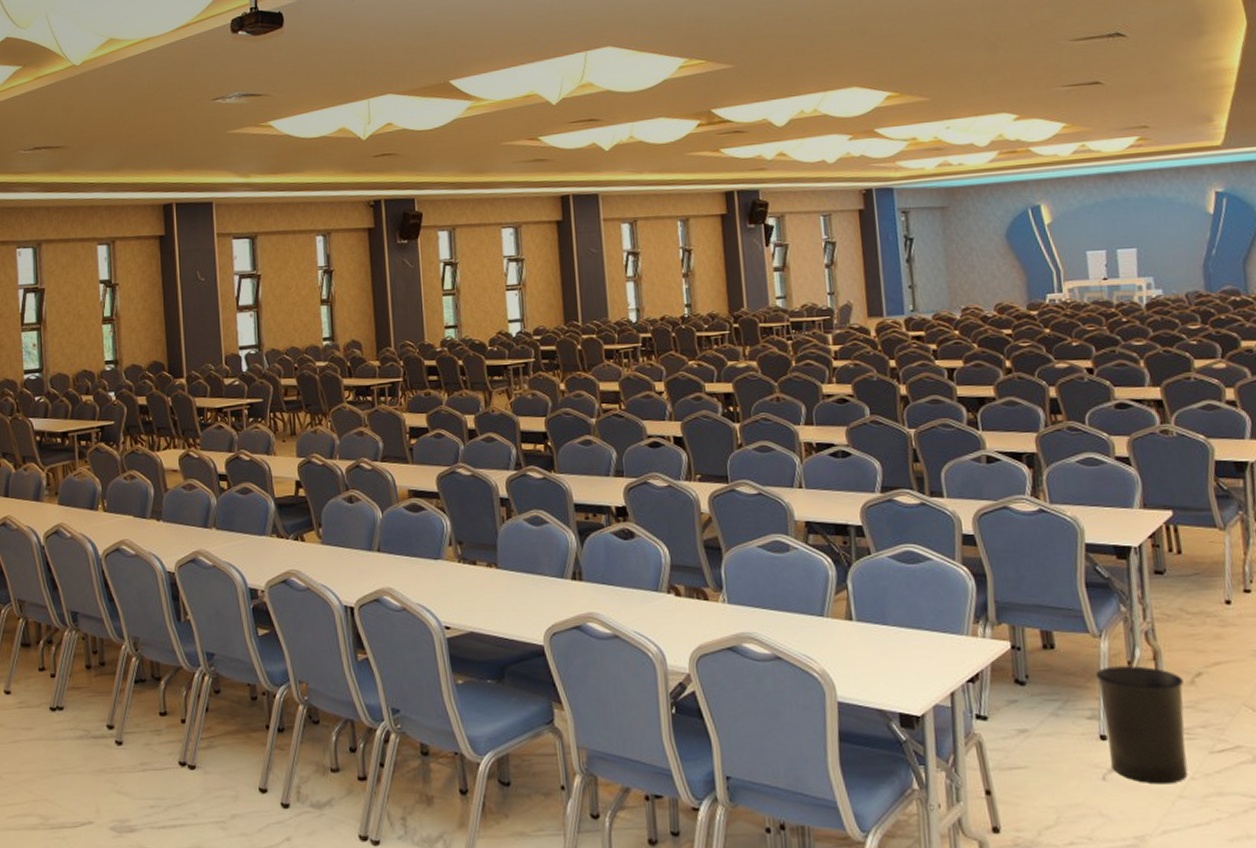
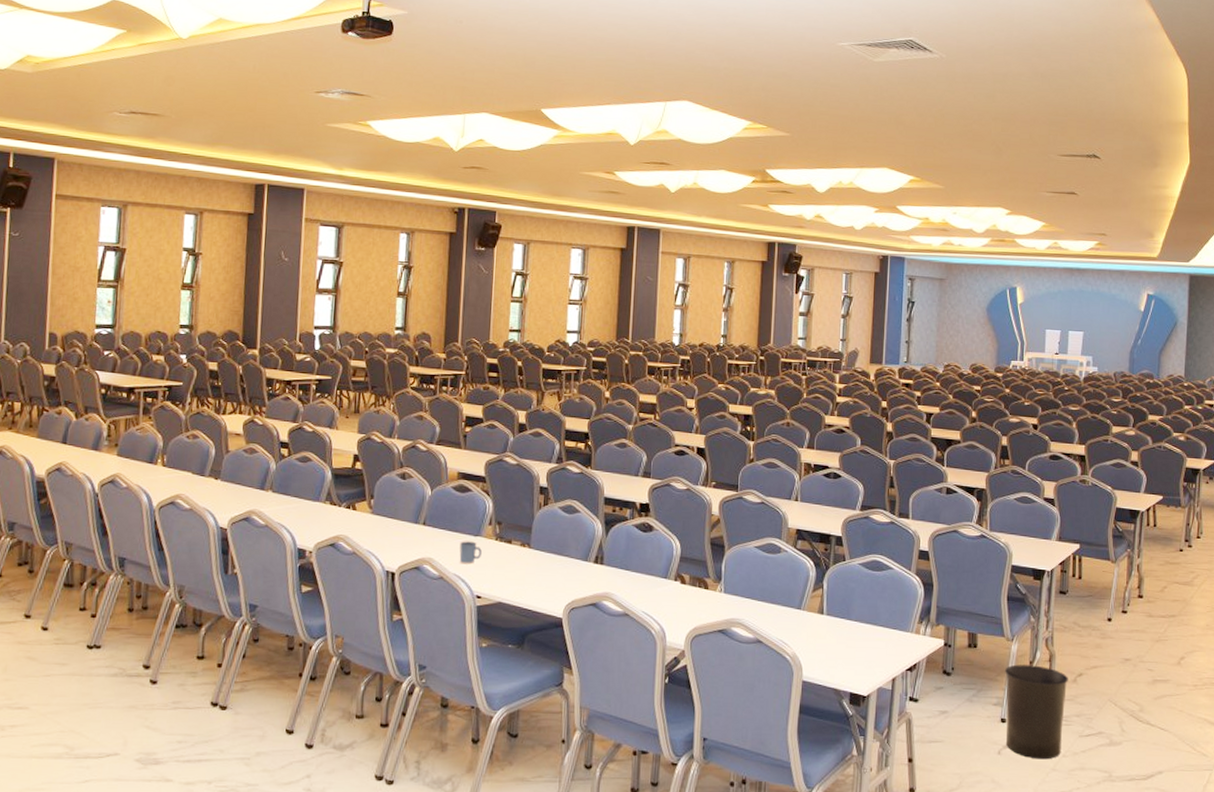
mug: none [420,566,445,592] -> present [459,541,482,565]

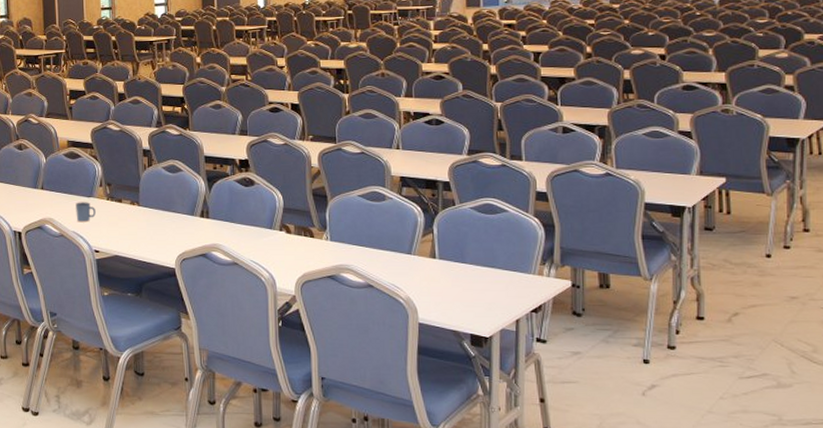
waste bin: present [1005,664,1068,759] -> none [644,304,721,401]

